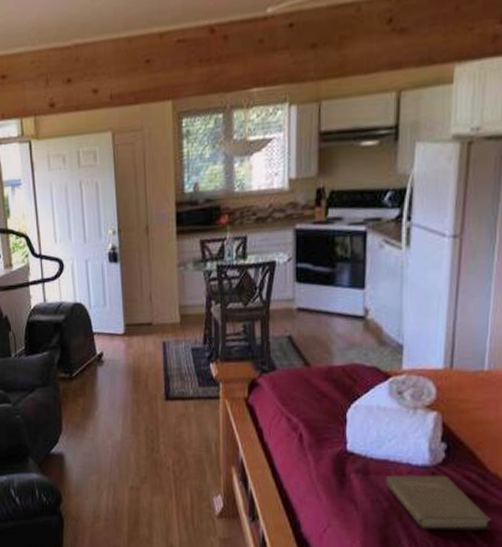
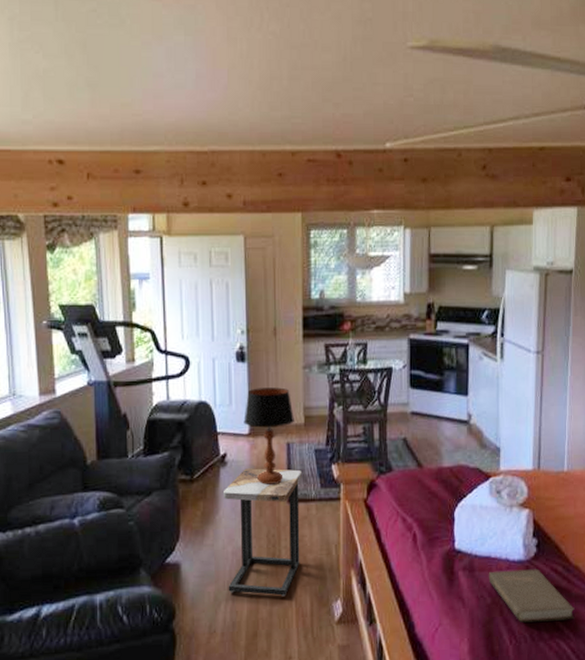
side table: none [102,367,179,489] -> present [224,468,302,597]
table lamp: none [118,286,170,383] -> present [243,387,294,485]

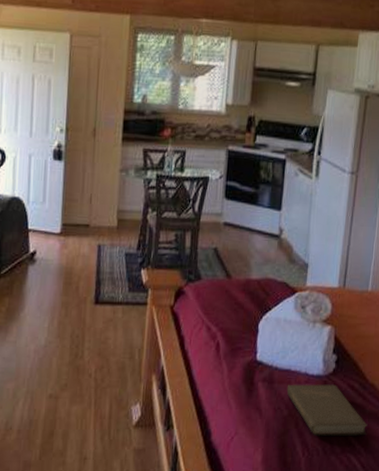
side table: present [224,468,302,597] -> none [27,267,111,398]
table lamp: present [243,387,294,485] -> none [56,187,107,285]

